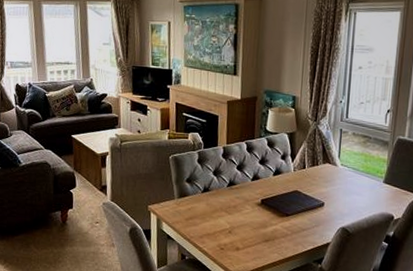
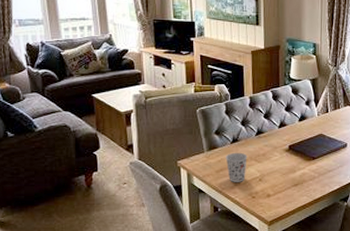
cup: none [195,201,218,233] -> present [225,152,248,182]

